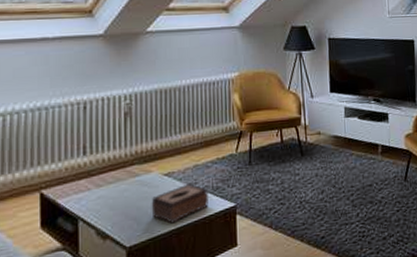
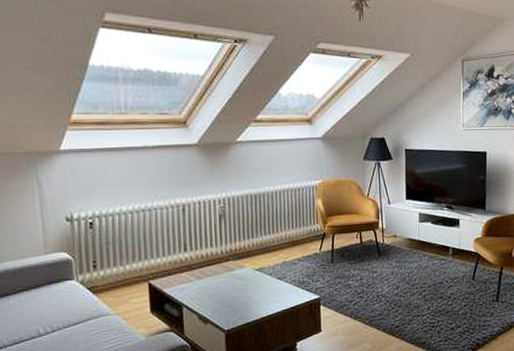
tissue box: present [151,184,208,224] -> none [245,278,296,312]

